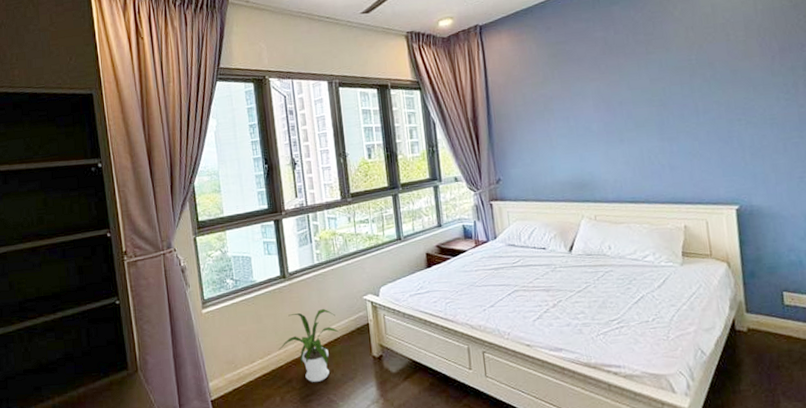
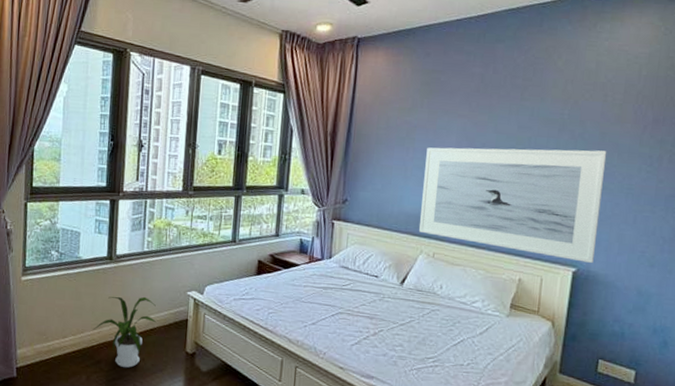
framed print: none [567,87,754,199] -> present [419,147,607,263]

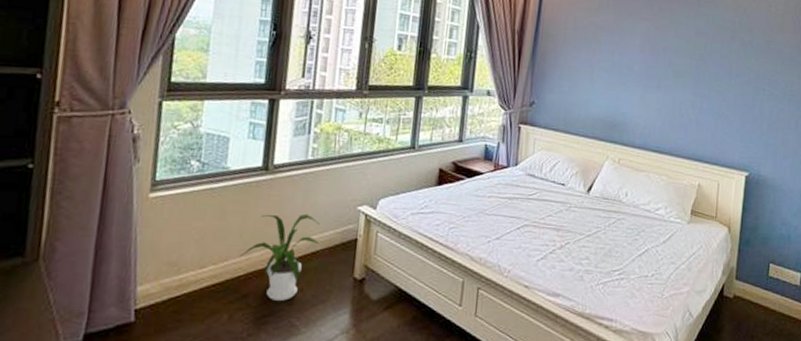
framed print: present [419,147,607,263] -> none [605,49,772,167]

